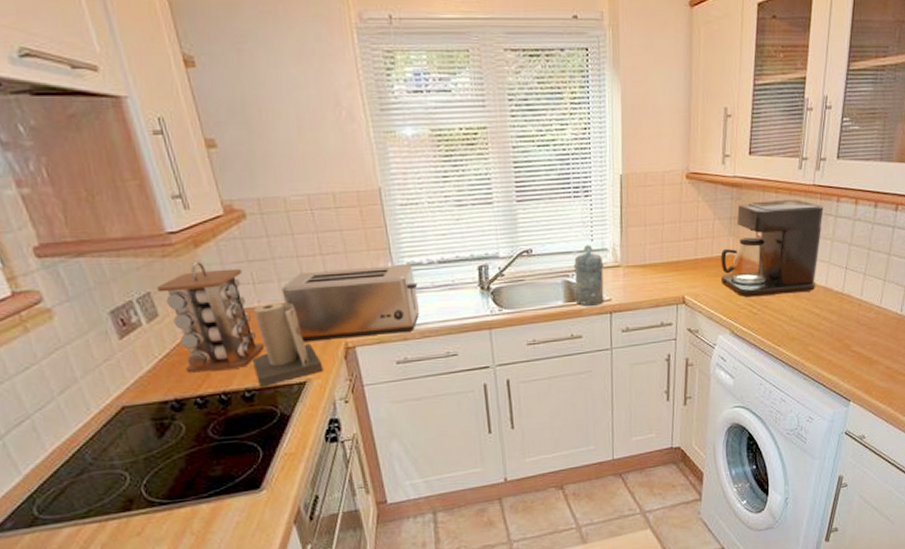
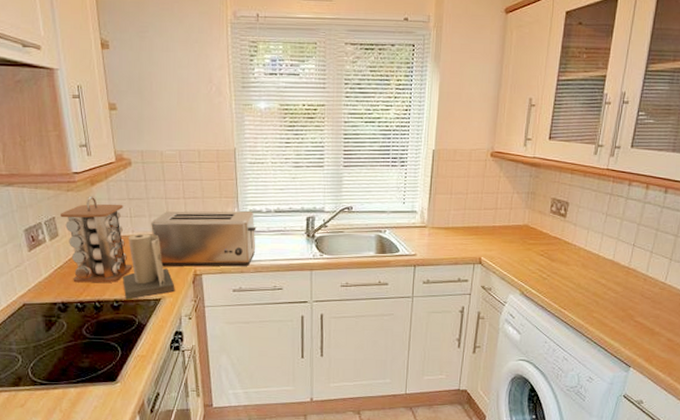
canister: present [573,245,604,306] -> none [386,206,412,259]
coffee maker: present [720,200,824,298] -> none [515,180,615,264]

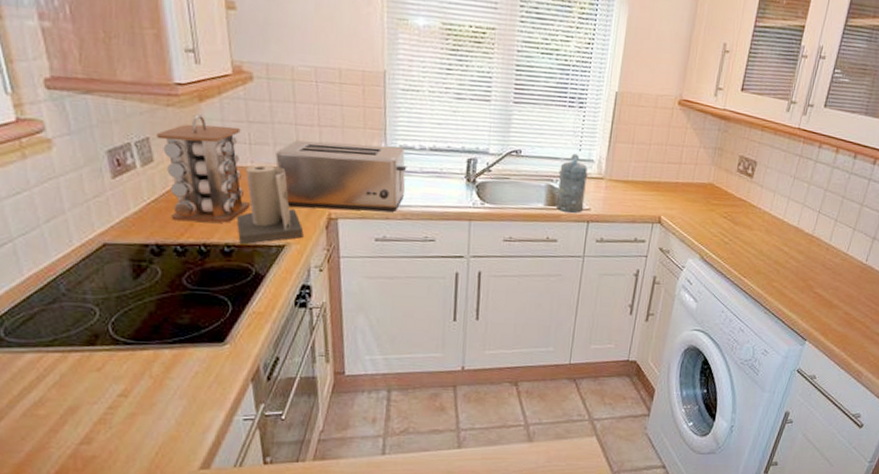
canister: none [386,206,412,259] -> present [557,153,588,213]

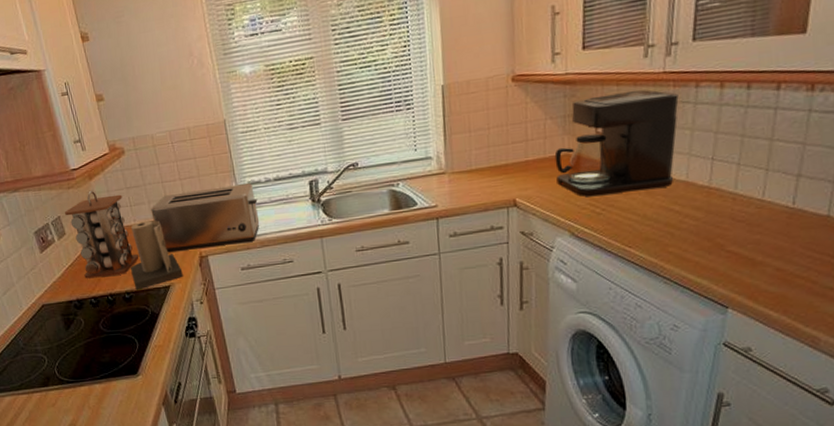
canister: present [557,153,588,213] -> none [398,154,430,213]
coffee maker: none [698,135,805,229] -> present [554,90,679,197]

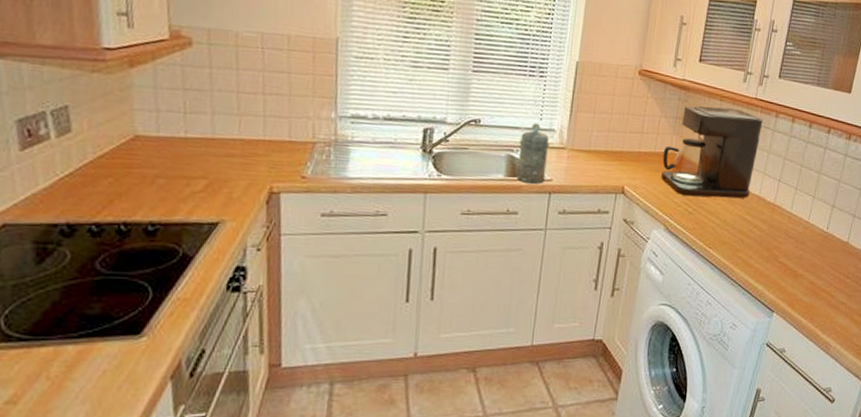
spice rack: present [64,190,139,279] -> none [76,81,182,199]
paper towel roll: present [130,220,183,290] -> none [164,134,241,223]
toaster: present [151,183,260,253] -> none [212,109,359,185]
canister: none [398,154,430,213] -> present [517,123,550,184]

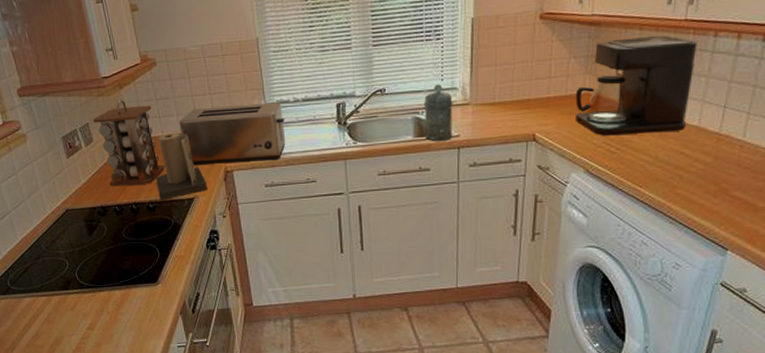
spice rack: none [76,81,182,199] -> present [92,99,165,186]
paper towel roll: none [164,134,241,223] -> present [155,132,208,201]
toaster: none [212,109,359,185] -> present [179,102,286,166]

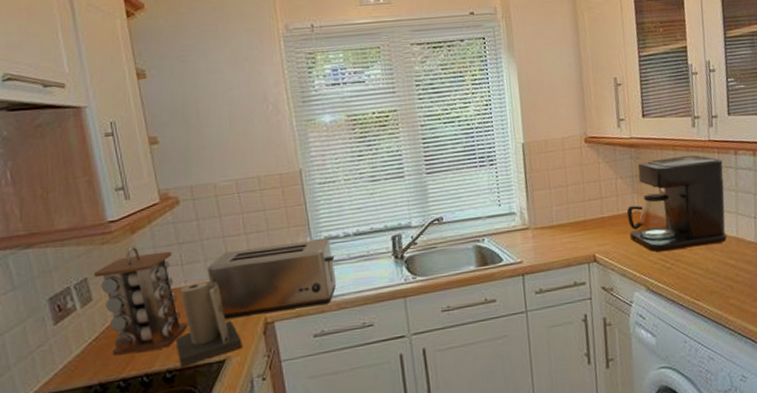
canister: present [423,84,453,141] -> none [483,210,516,270]

